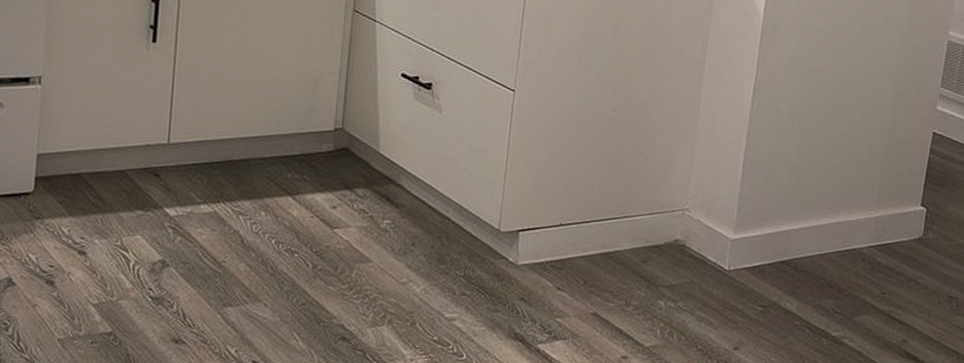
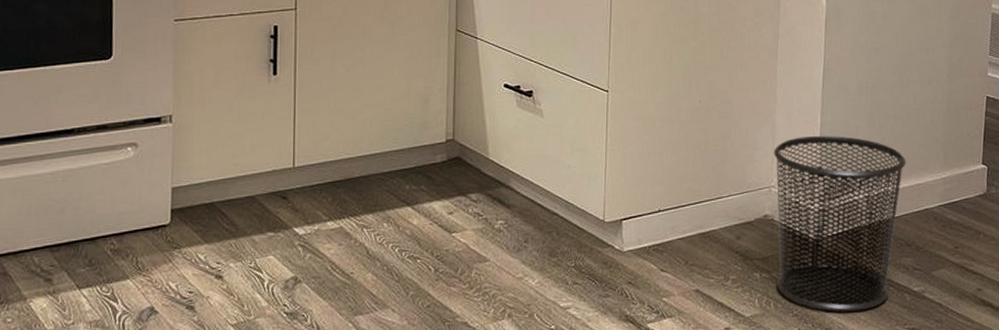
waste bin: none [682,158,837,352] -> present [773,136,906,312]

